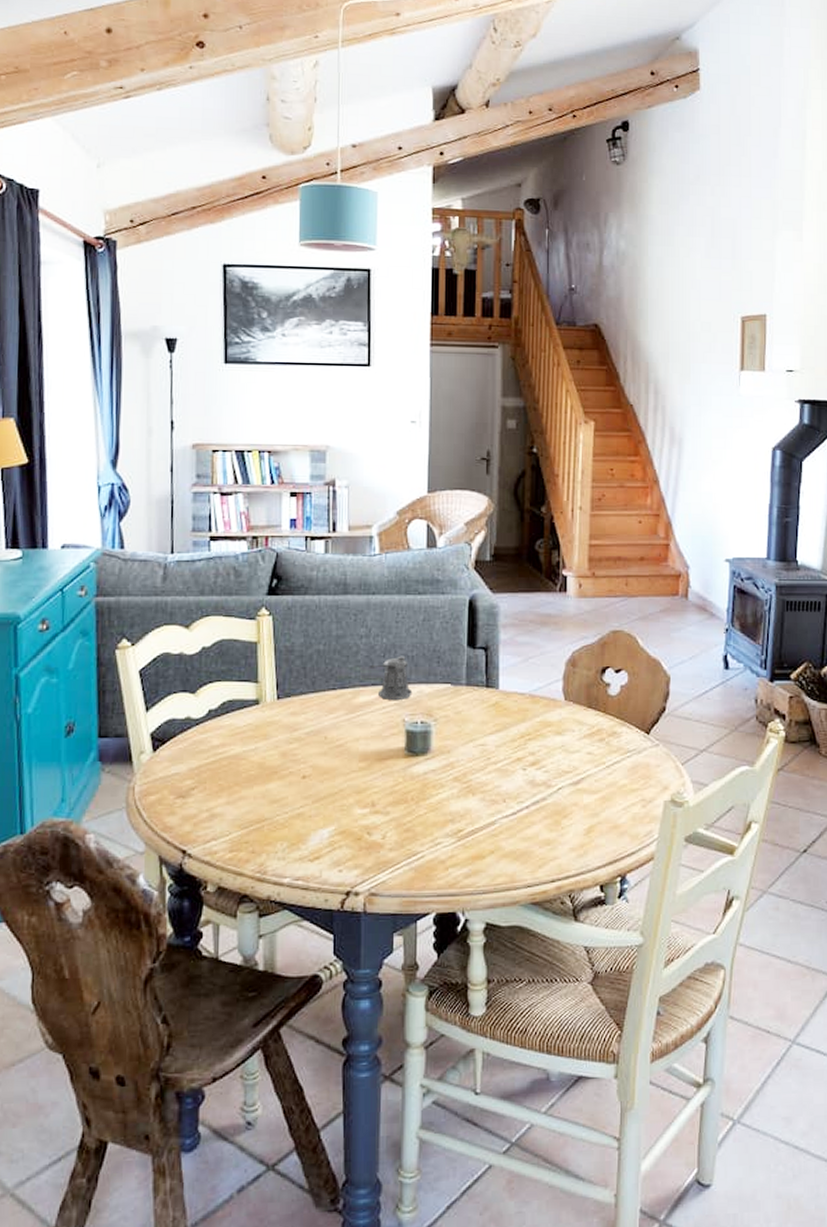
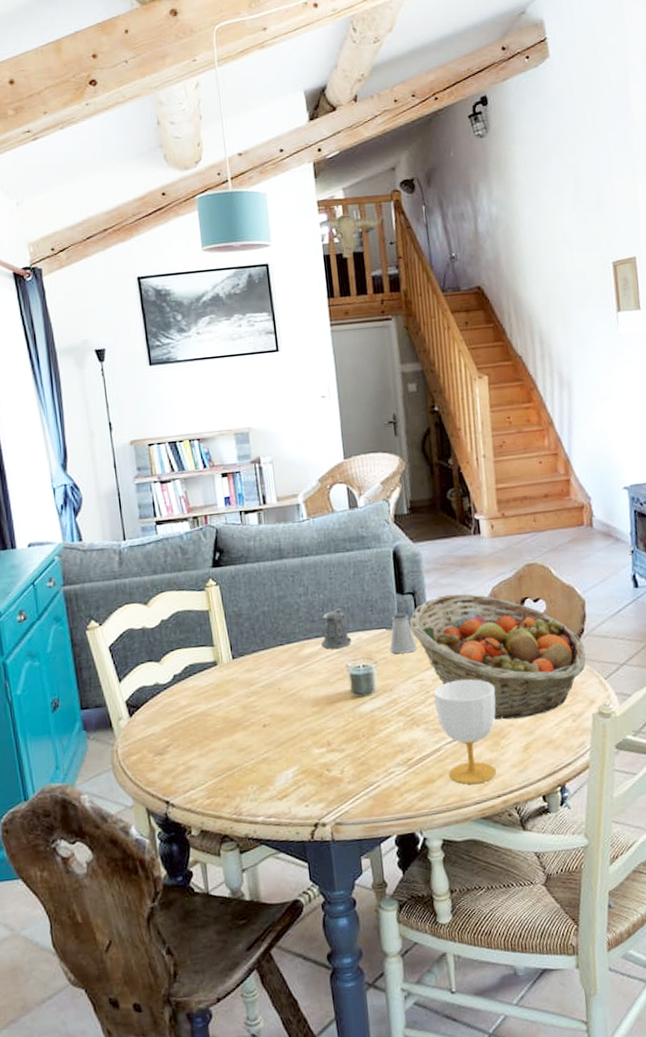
saltshaker: none [453,668,483,714] -> present [390,612,417,654]
fruit basket: none [477,654,664,798] -> present [409,593,586,720]
cup: none [495,748,563,864] -> present [433,679,496,784]

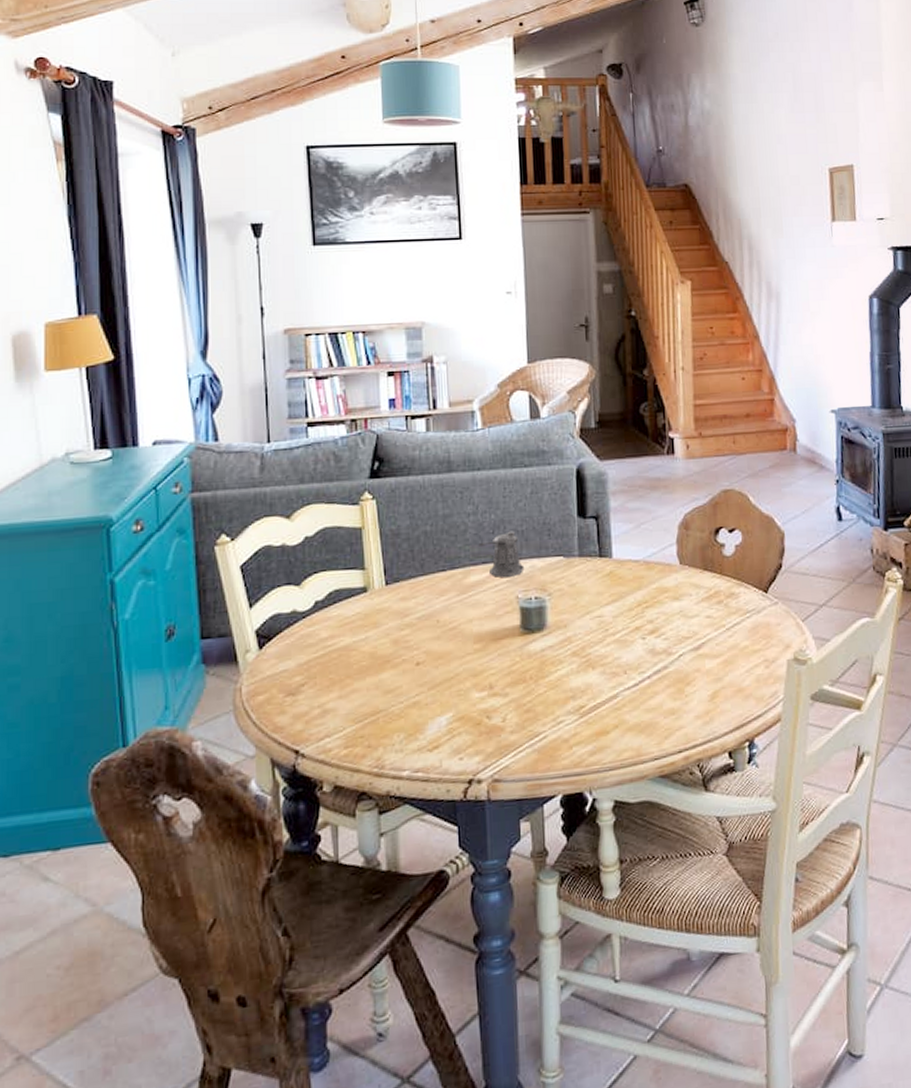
saltshaker: present [390,612,417,654] -> none [567,538,597,586]
fruit basket: present [409,593,586,720] -> none [590,520,783,664]
cup: present [433,679,496,784] -> none [613,616,682,737]

